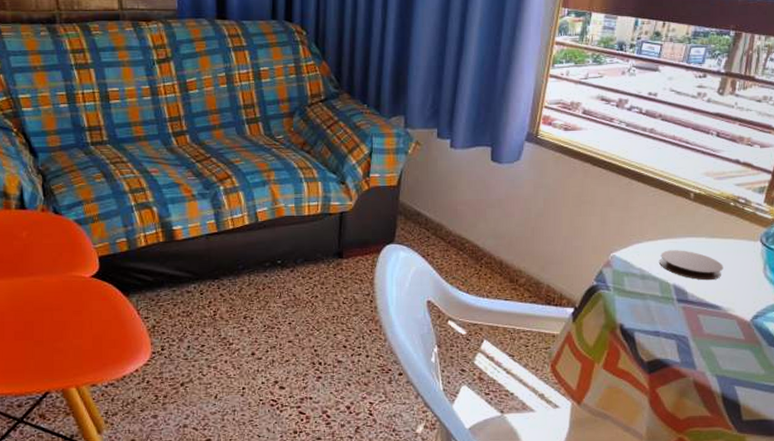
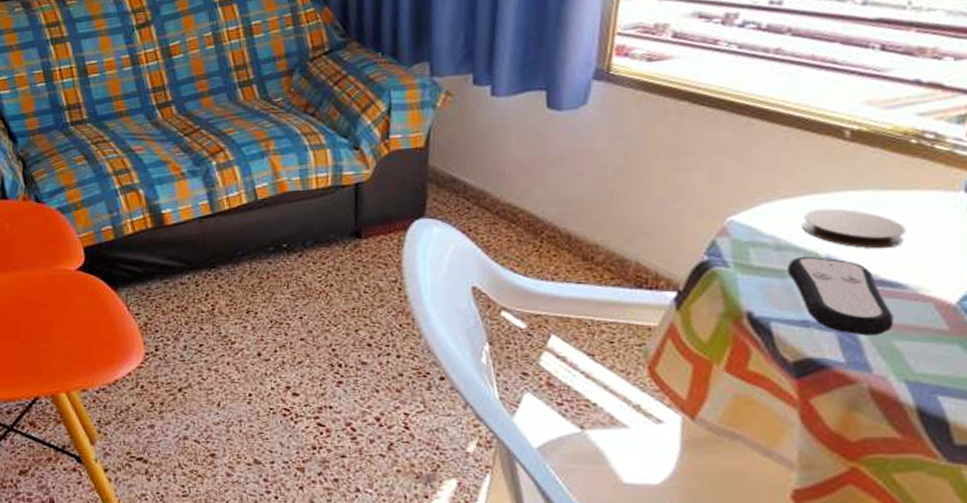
remote control: none [648,284,712,343] -> present [787,256,894,336]

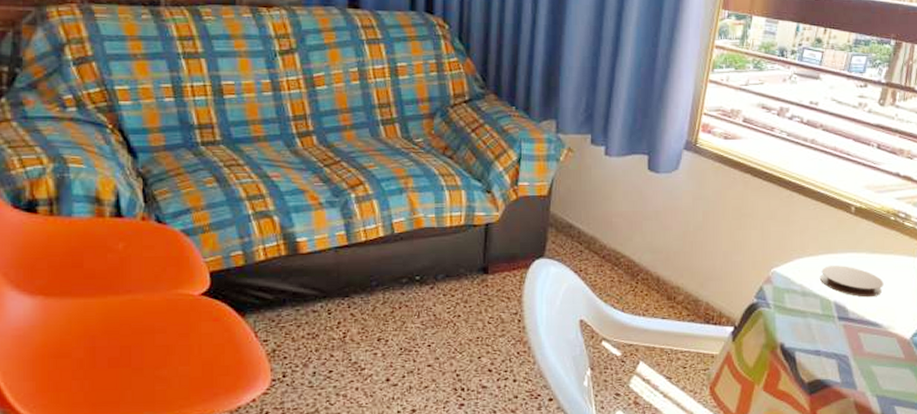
remote control: present [787,256,894,336] -> none [809,301,872,362]

